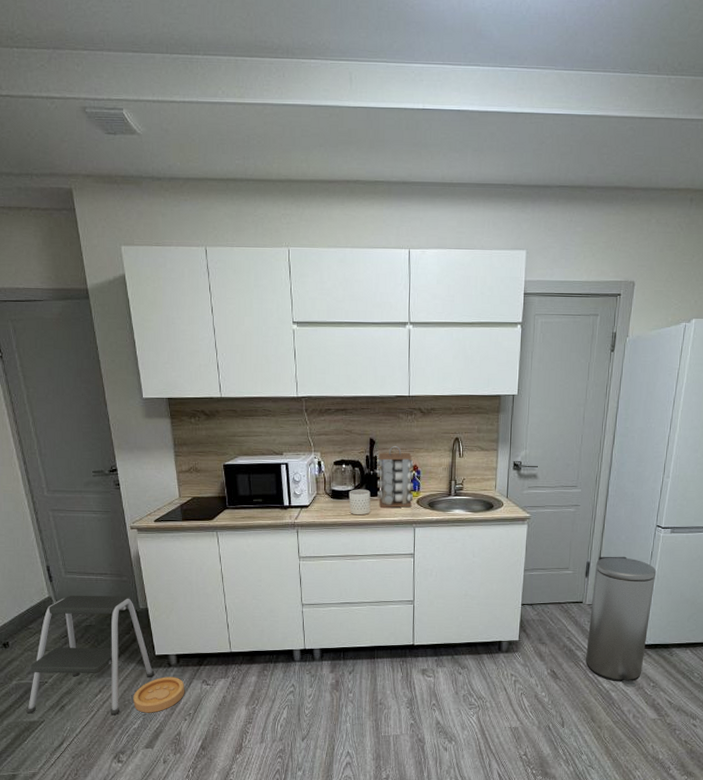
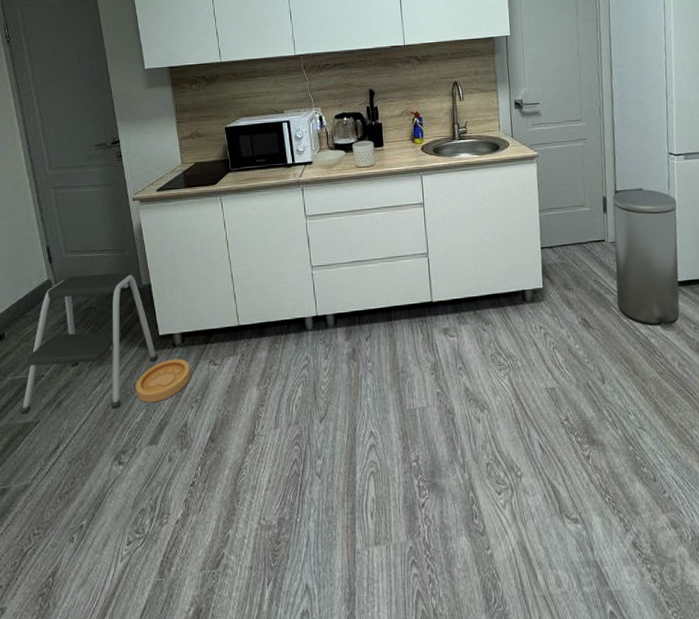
bowl: none [306,496,342,514] -> present [310,150,346,169]
spice rack: present [377,446,414,508] -> none [378,95,417,157]

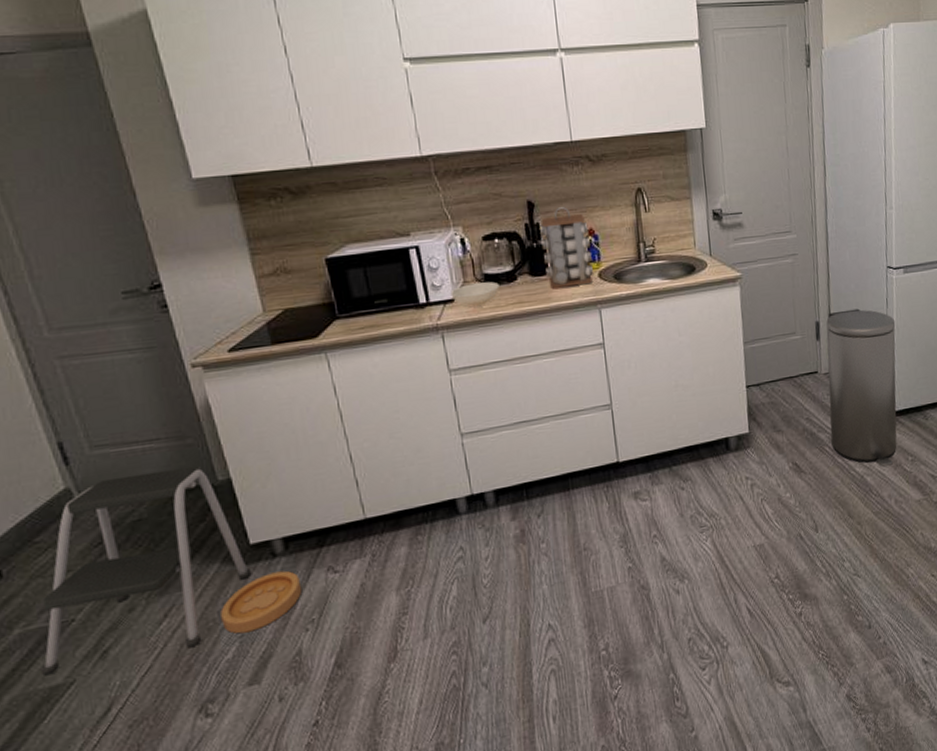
mug: present [352,140,375,168] -> none [507,267,540,304]
spice rack: none [378,95,417,157] -> present [540,207,593,289]

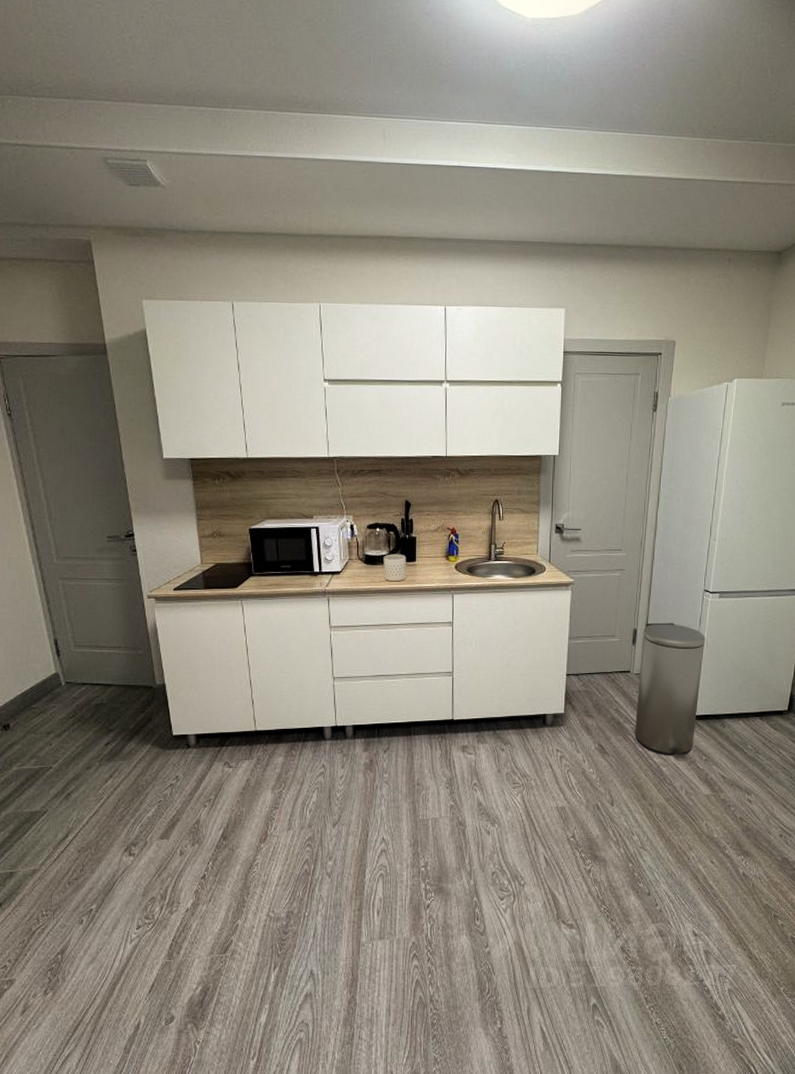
step stool: present [41,465,252,676] -> none [27,670,172,803]
pet bowl: present [220,570,302,634] -> none [148,759,205,800]
bowl: present [450,281,500,308] -> none [338,561,376,580]
mug: none [507,267,540,304] -> present [383,554,407,582]
spice rack: present [540,207,593,289] -> none [413,509,452,573]

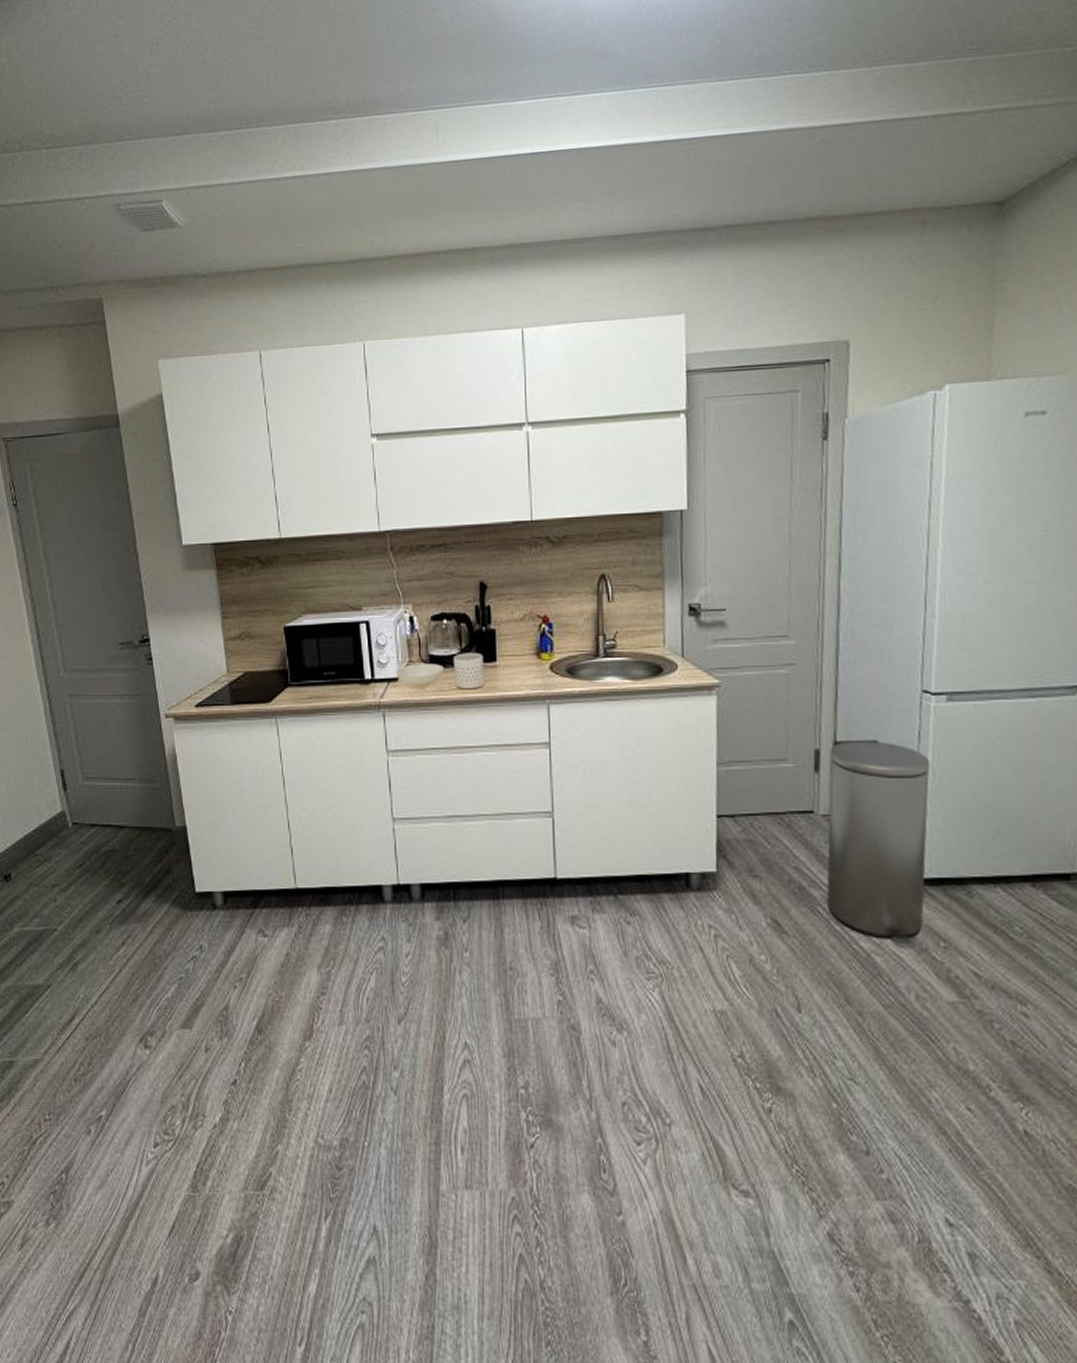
bowl: none [338,561,376,580] -> present [395,664,444,689]

